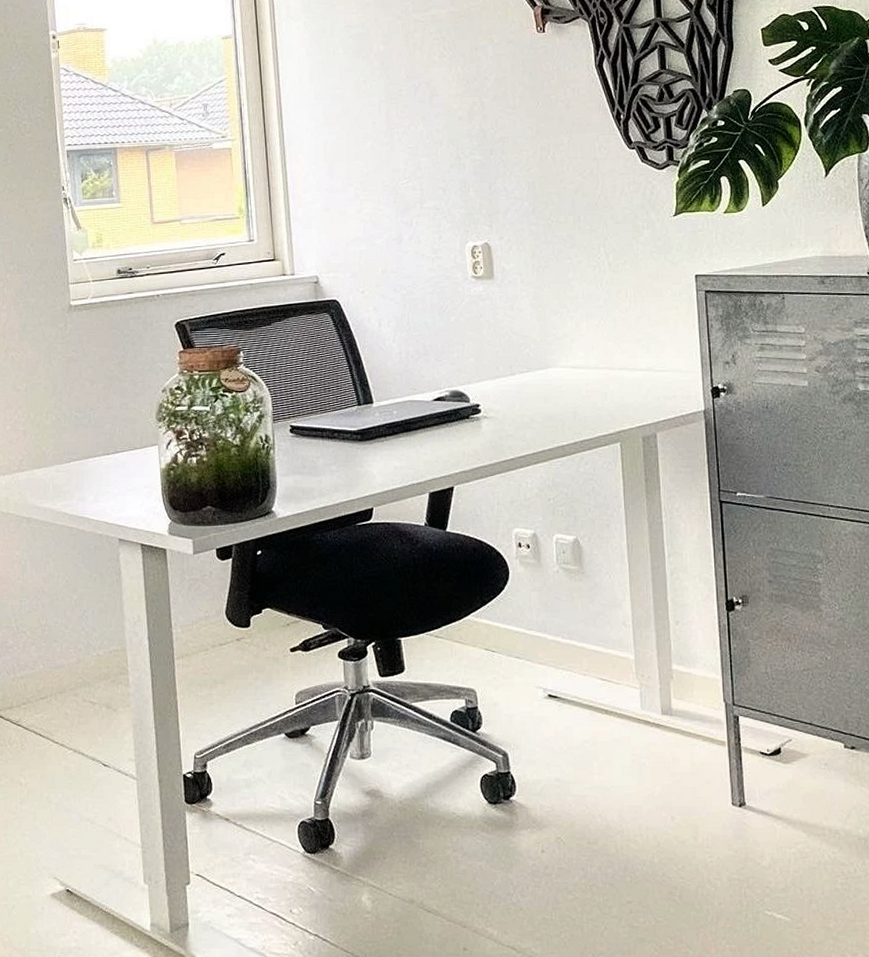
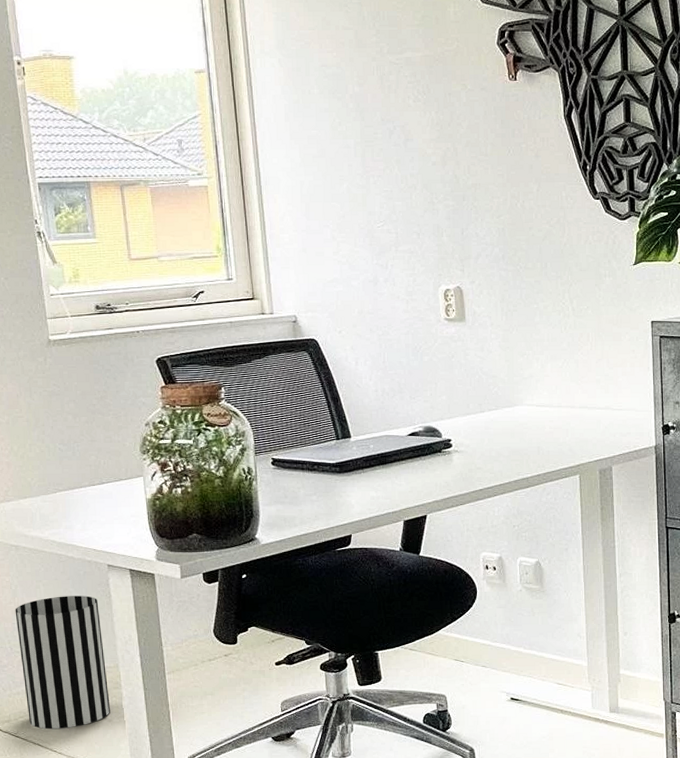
wastebasket: none [23,572,115,717] -> present [15,596,110,729]

